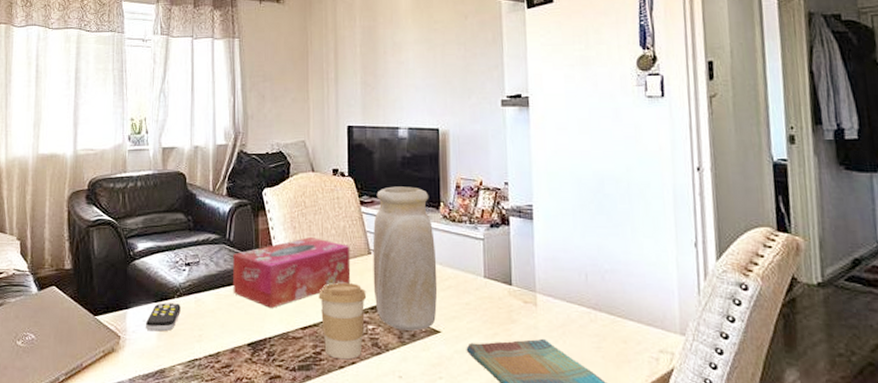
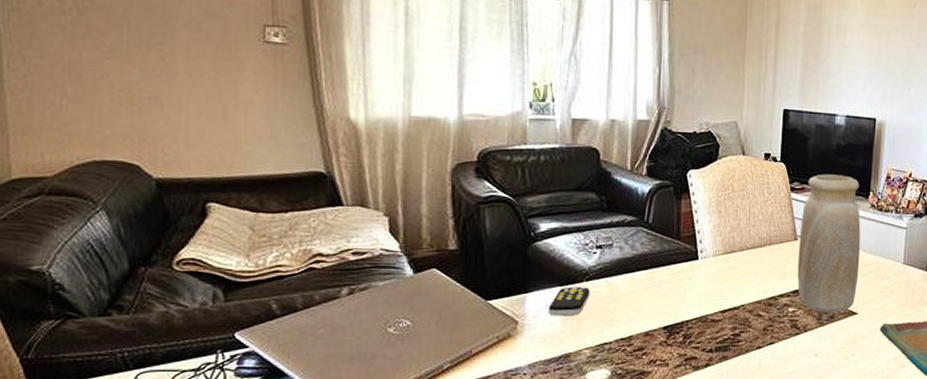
tissue box: present [233,236,351,308] -> none [649,221,777,292]
coffee cup: present [318,283,367,360] -> none [741,268,790,340]

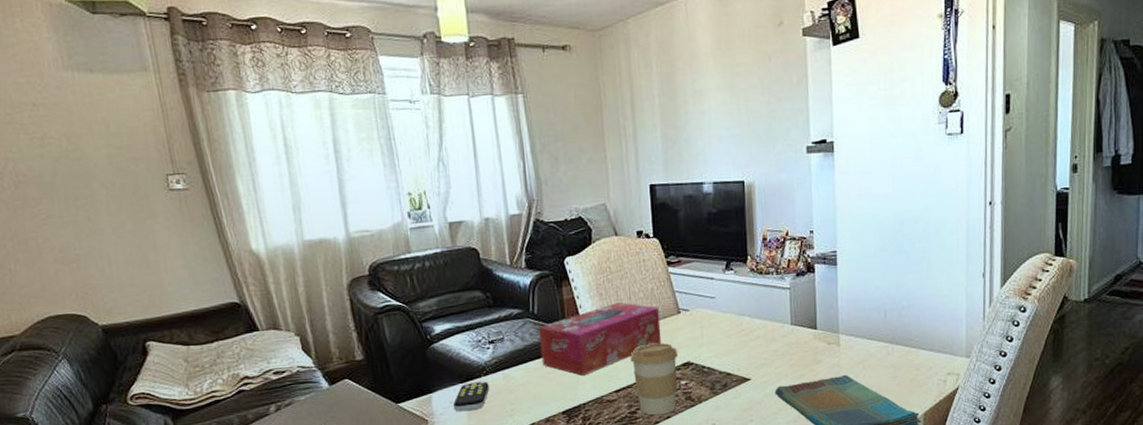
tissue box: none [649,221,777,292] -> present [539,301,662,376]
coffee cup: none [741,268,790,340] -> present [630,343,679,416]
vase: present [797,174,861,313] -> none [681,242,747,382]

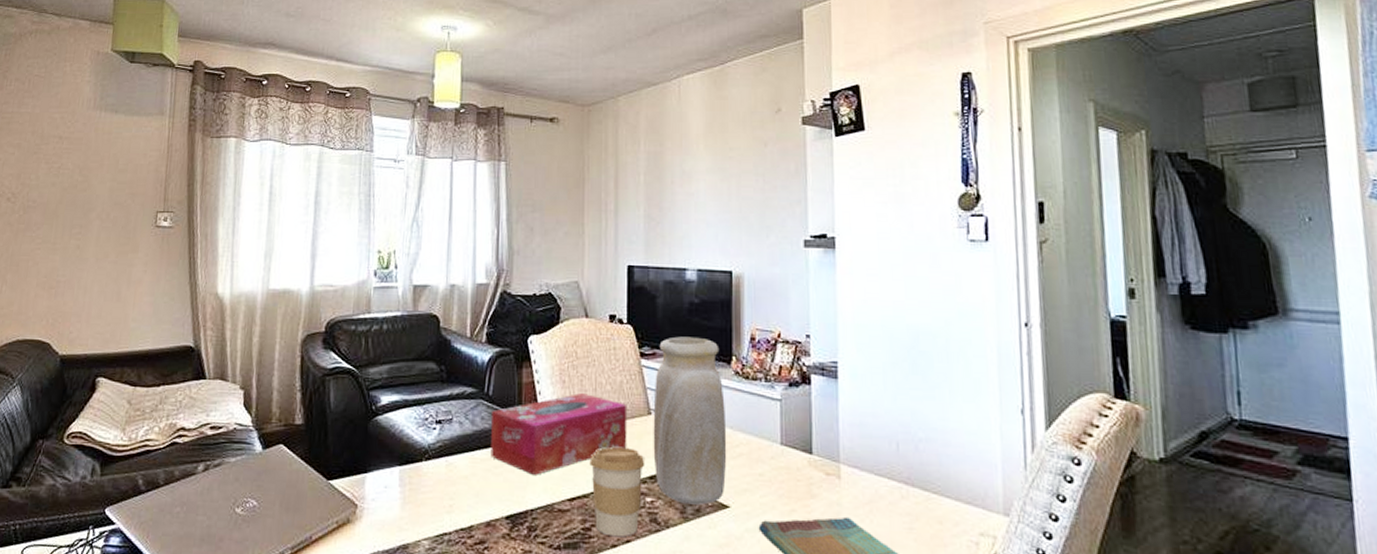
remote control: present [453,381,489,412] -> none [386,466,429,500]
vase: none [681,242,747,382] -> present [653,336,727,505]

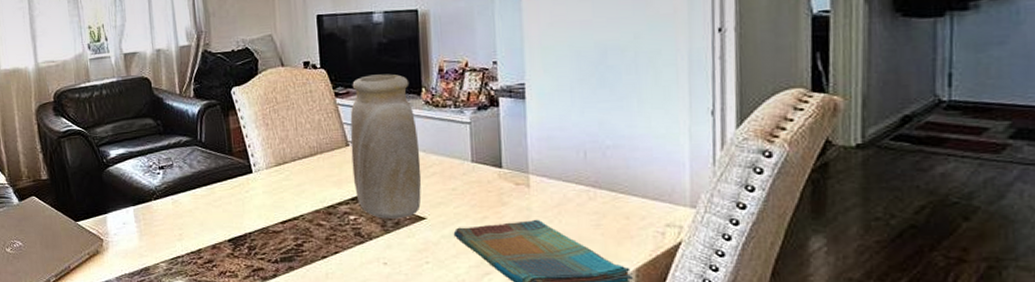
tissue box: present [490,392,628,475] -> none [206,132,329,205]
coffee cup: present [589,447,645,537] -> none [296,176,347,250]

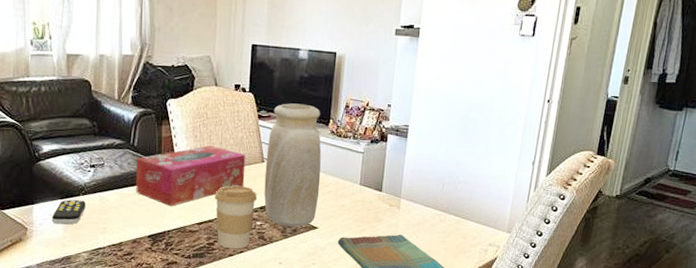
remote control: none [125,204,159,233] -> present [51,199,86,225]
tissue box: none [206,132,329,205] -> present [136,145,246,206]
coffee cup: none [296,176,347,250] -> present [214,186,258,249]

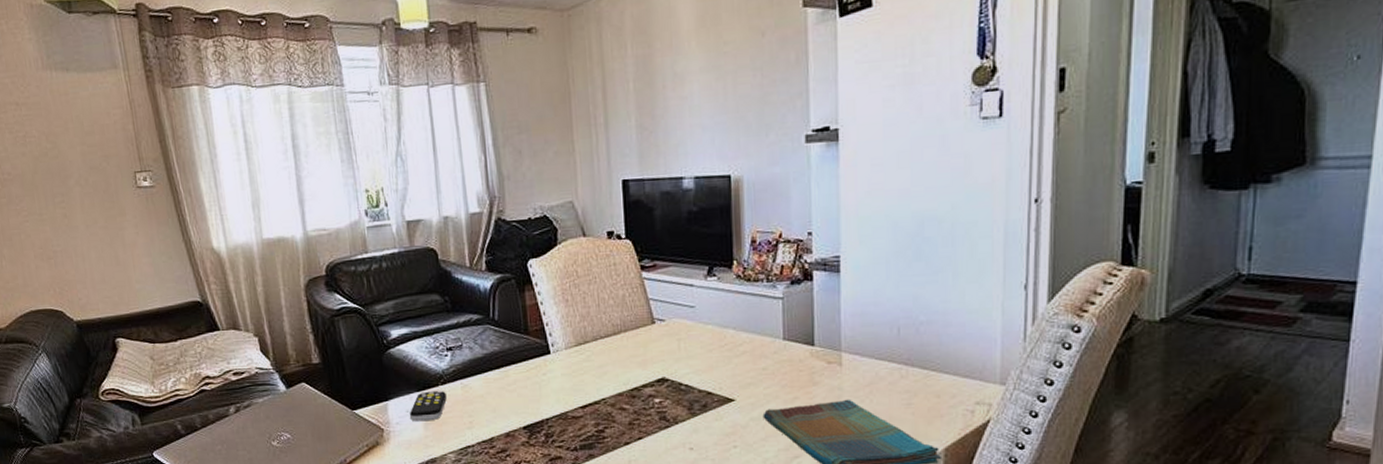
tissue box: present [136,145,246,206] -> none [500,309,634,388]
coffee cup: present [214,186,258,249] -> none [598,356,652,436]
vase: present [264,103,322,227] -> none [656,245,731,401]

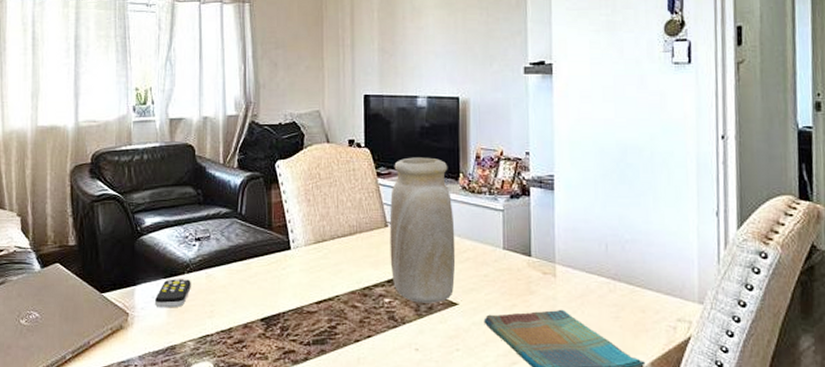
vase: none [656,245,731,401] -> present [389,157,456,303]

